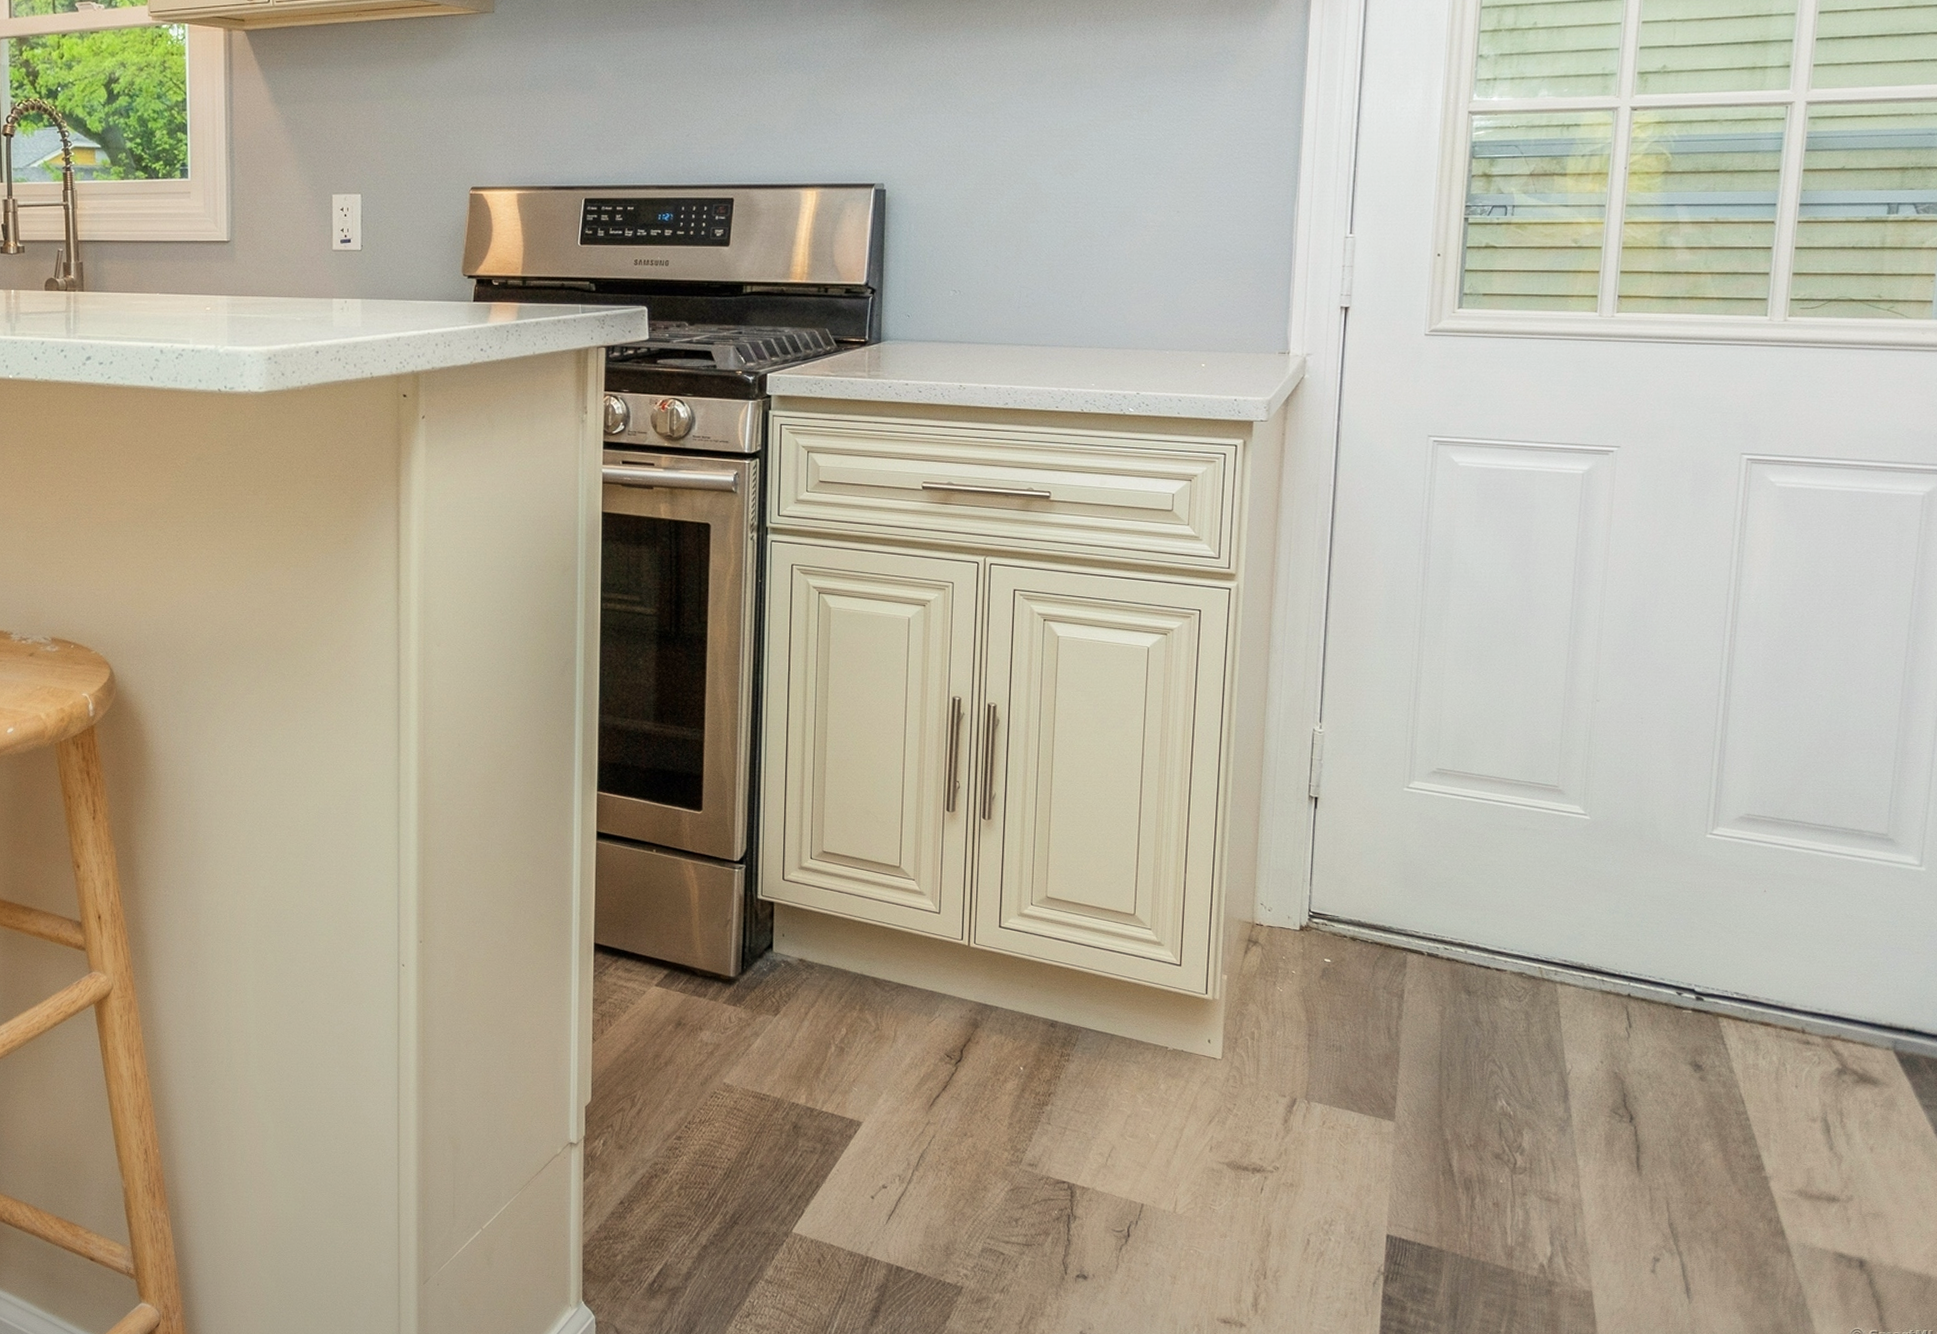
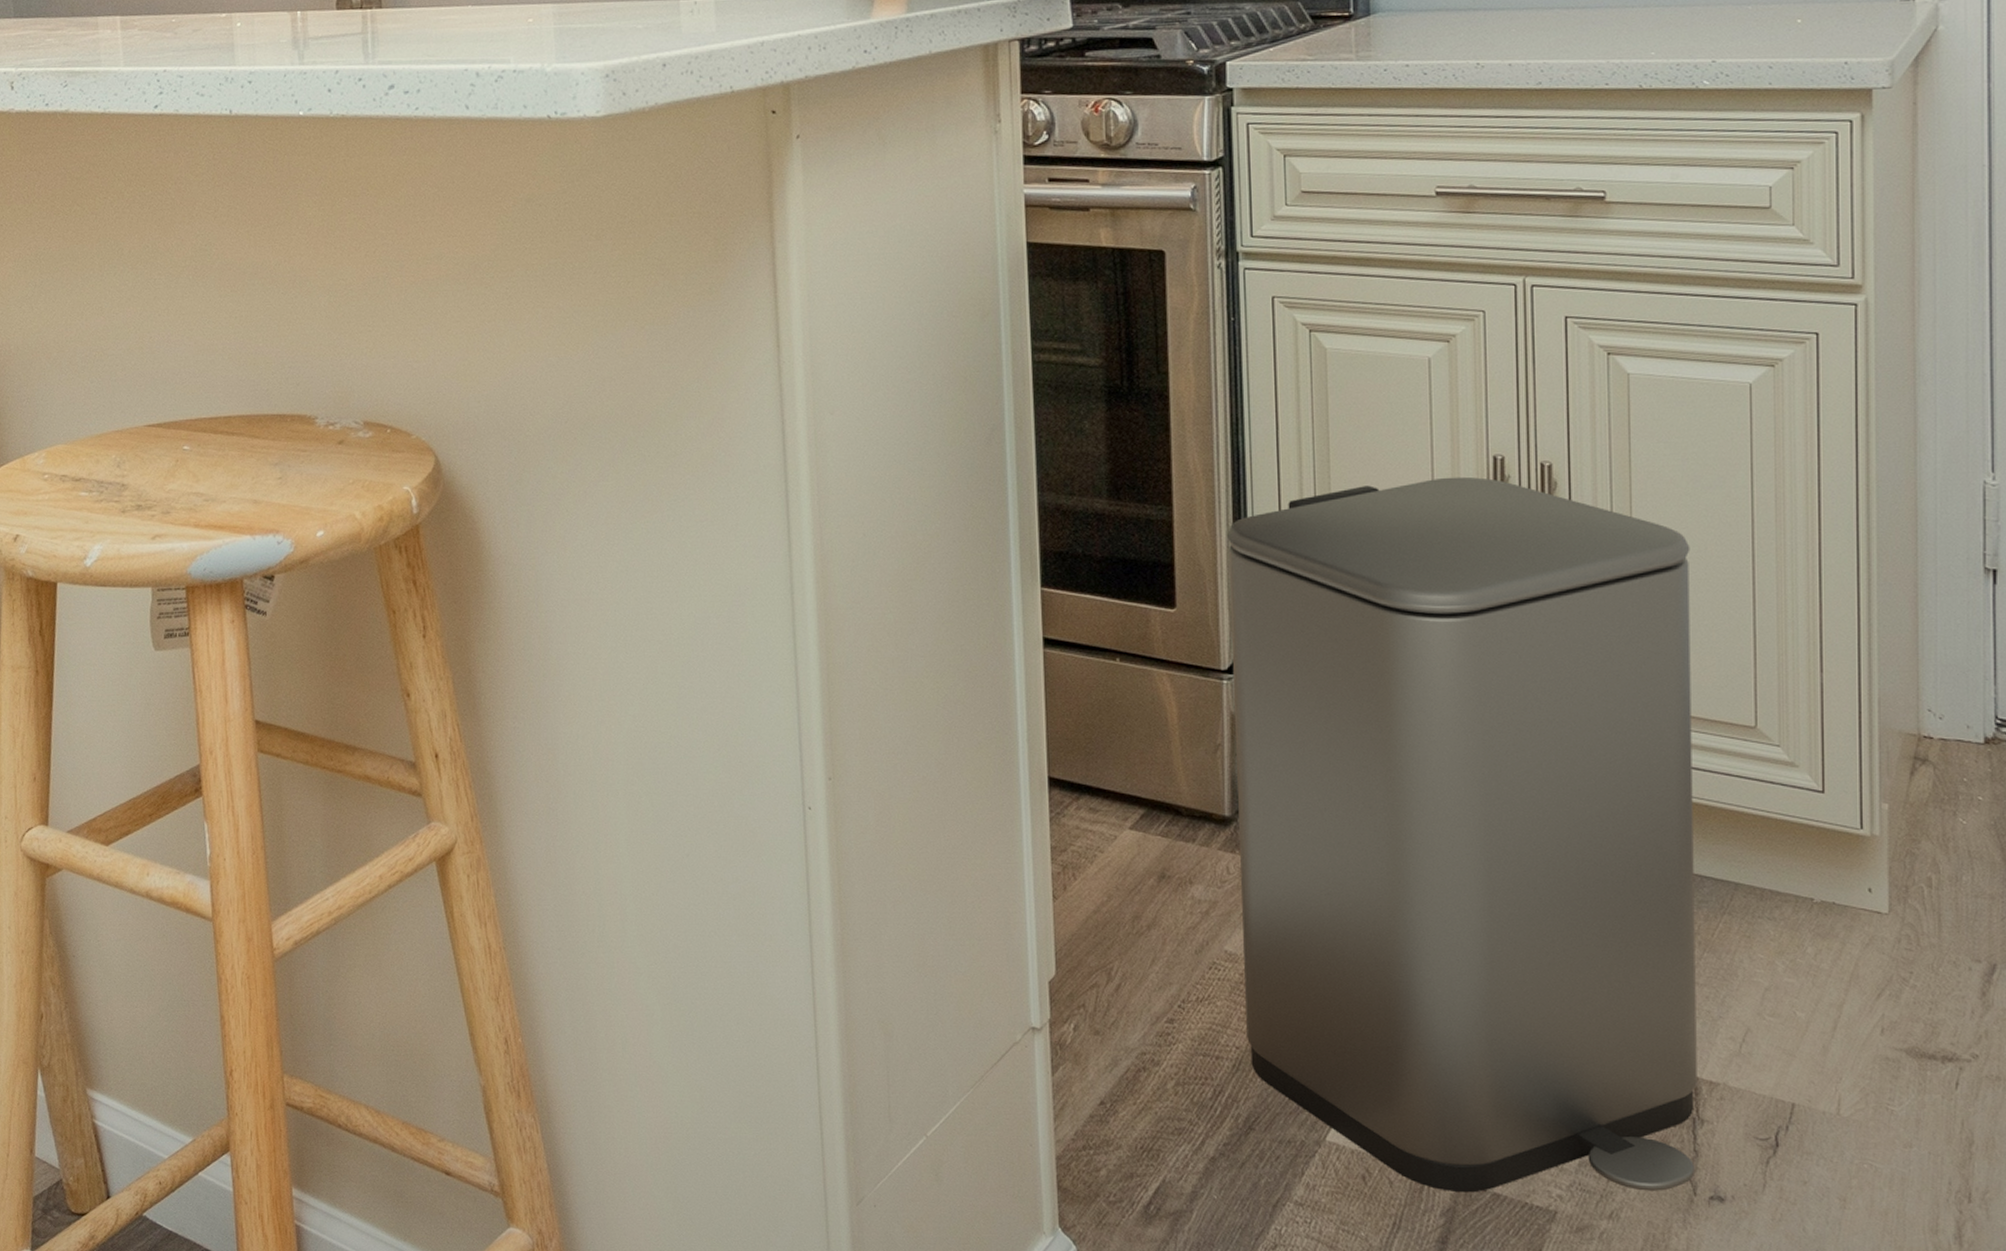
pedal bin: none [737,713,1095,1273] -> present [1227,476,1697,1193]

